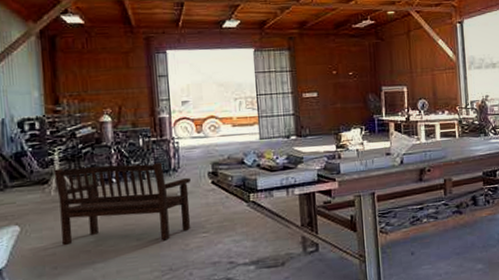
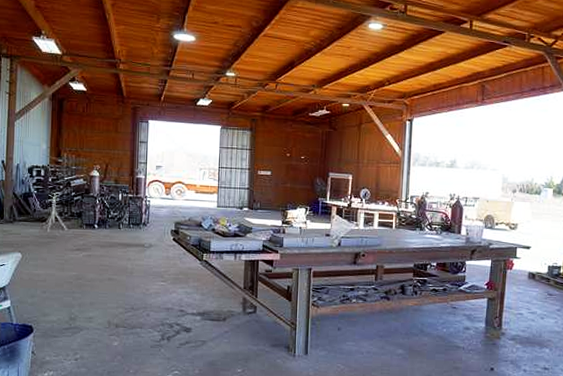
bench: present [54,163,191,246] -> none [51,211,156,283]

